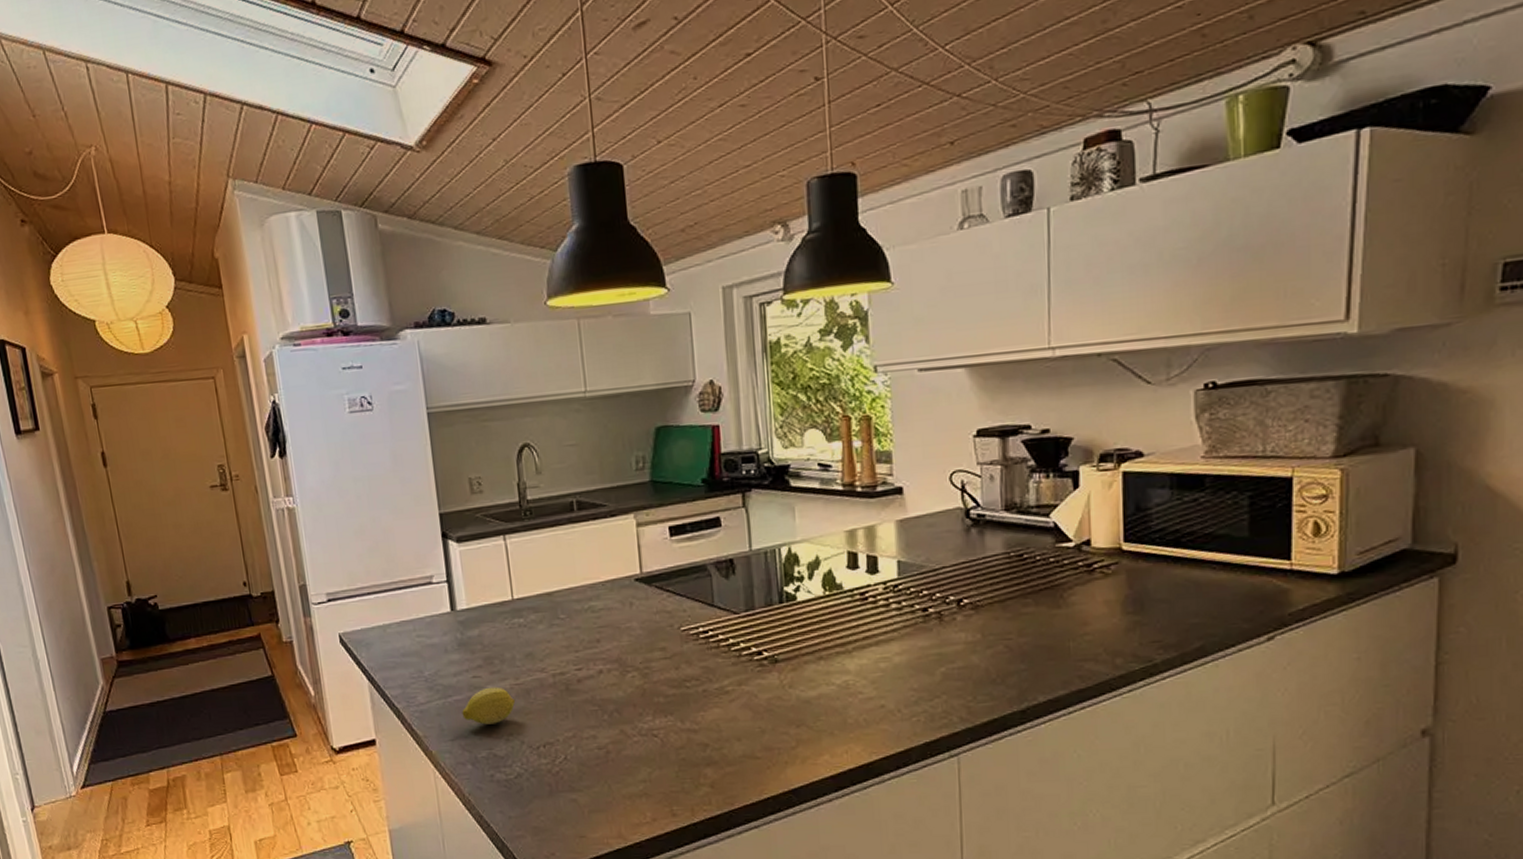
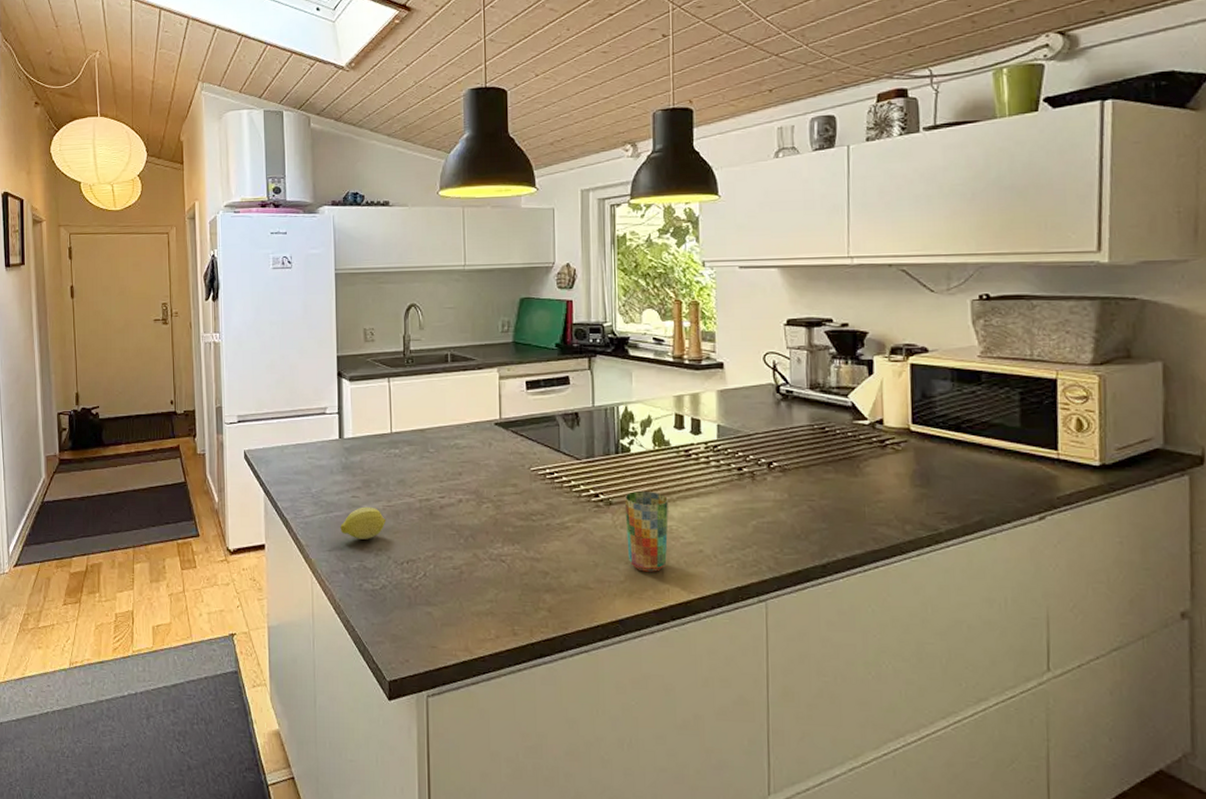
cup: none [792,643,844,735] -> present [624,491,669,572]

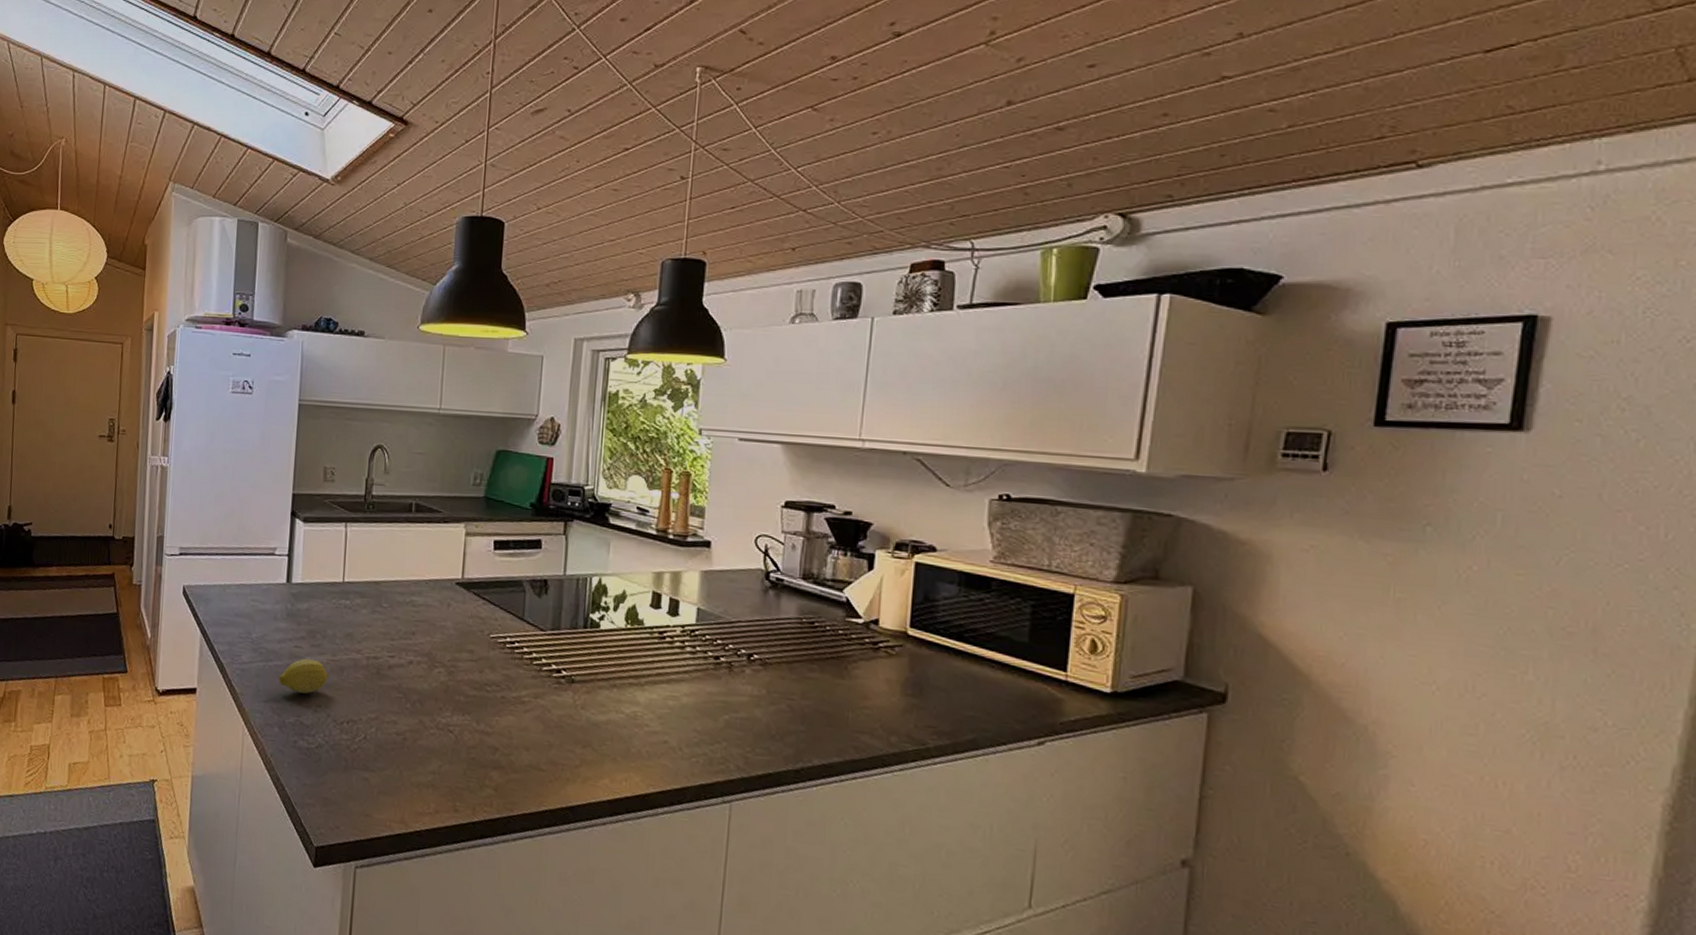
cup: present [624,491,669,572] -> none [586,670,637,760]

